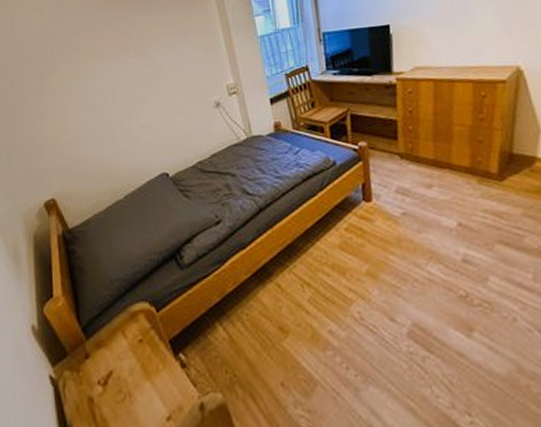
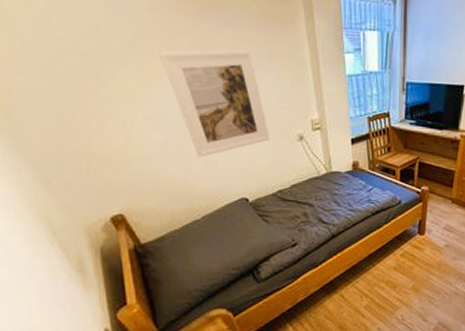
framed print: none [90,31,187,136] -> present [159,50,269,158]

